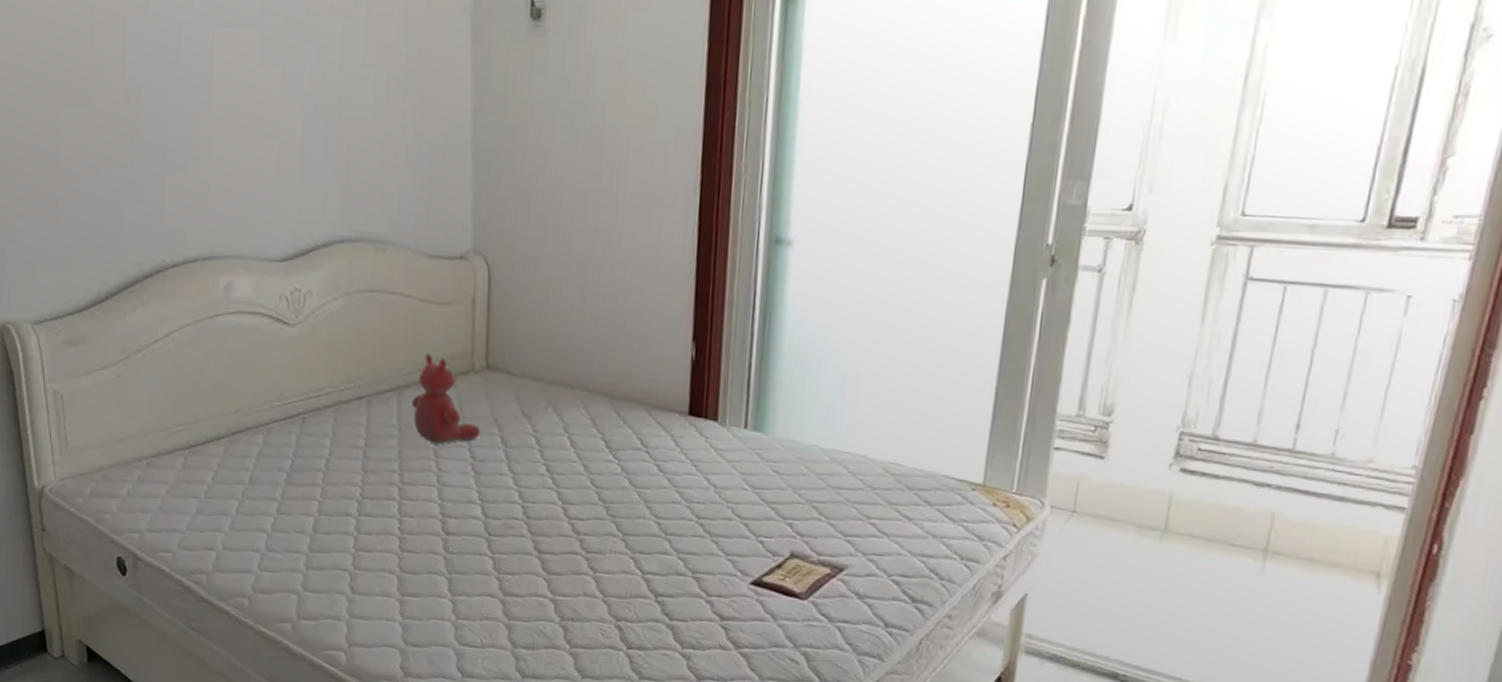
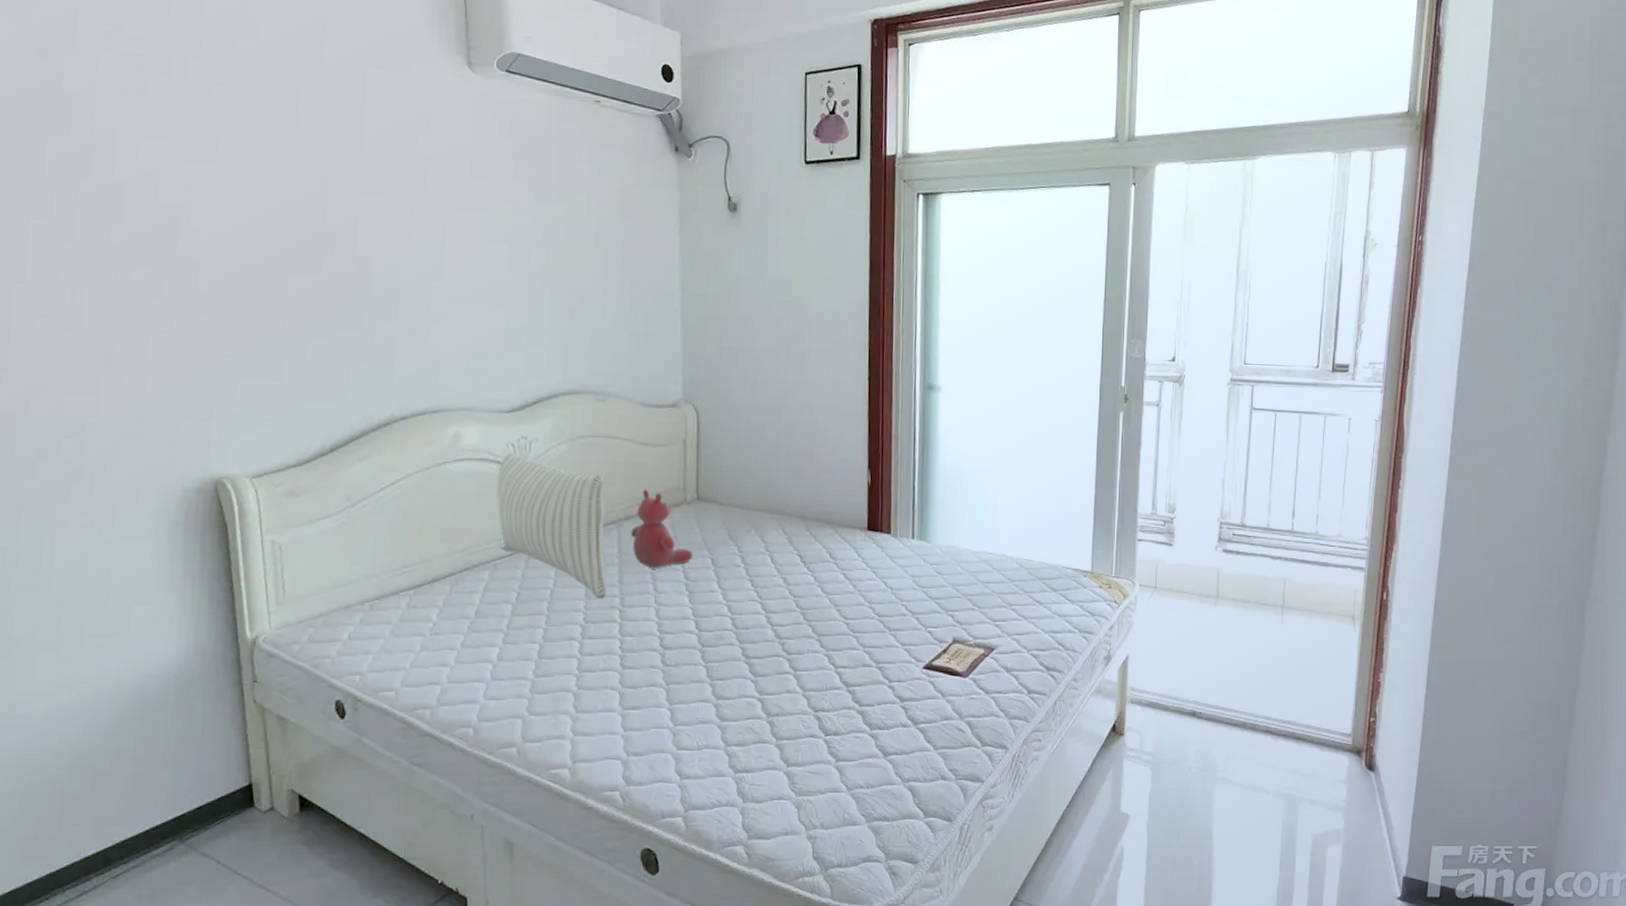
pillow: none [269,304,386,473] -> present [496,450,607,598]

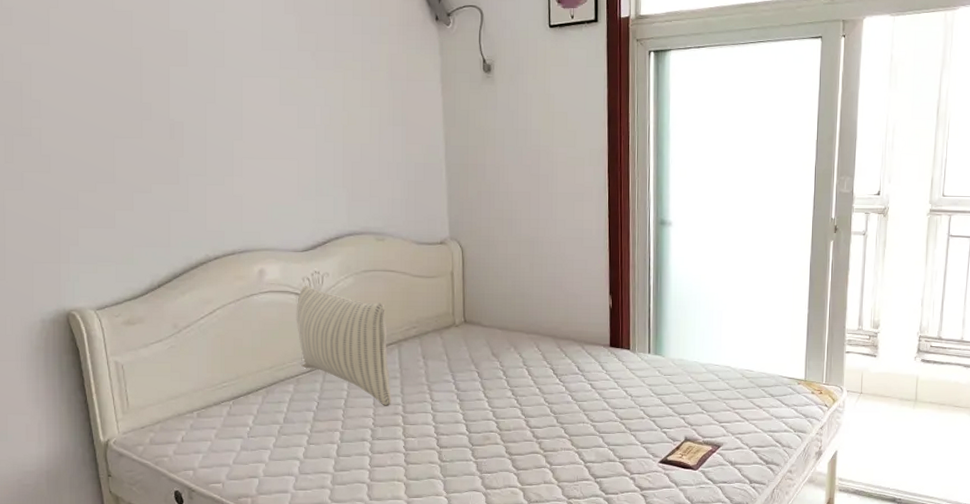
stuffed bear: present [631,489,694,568] -> none [410,314,463,381]

